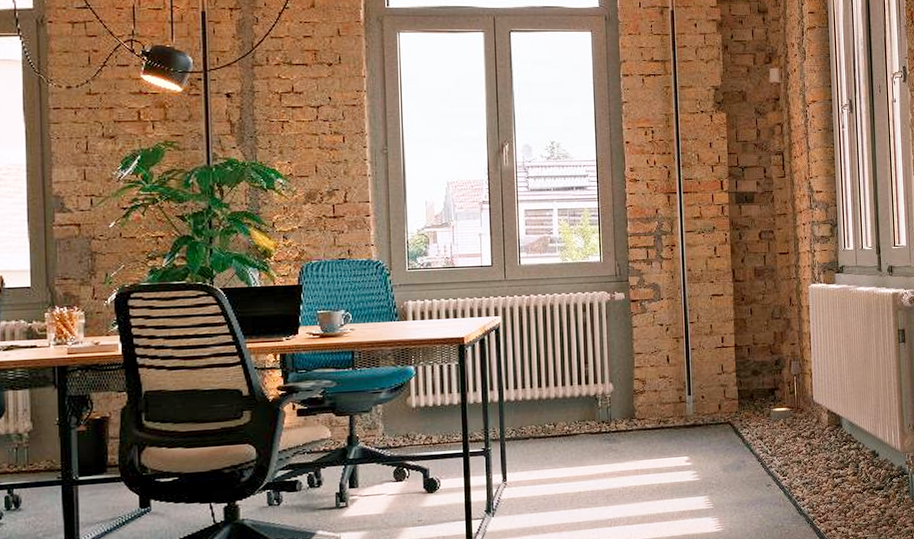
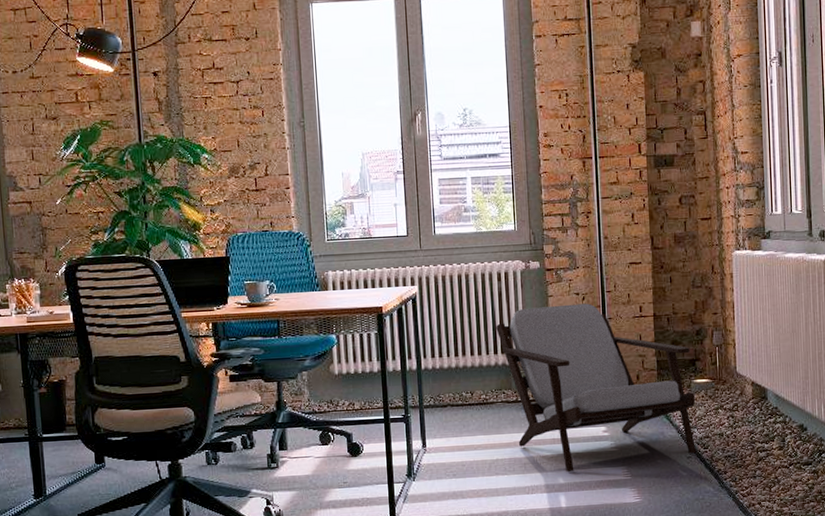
armchair: none [580,334,776,504] -> present [496,303,697,473]

